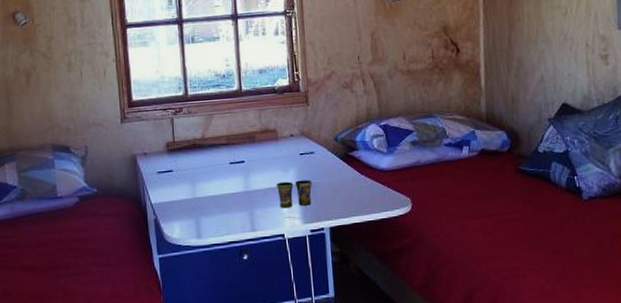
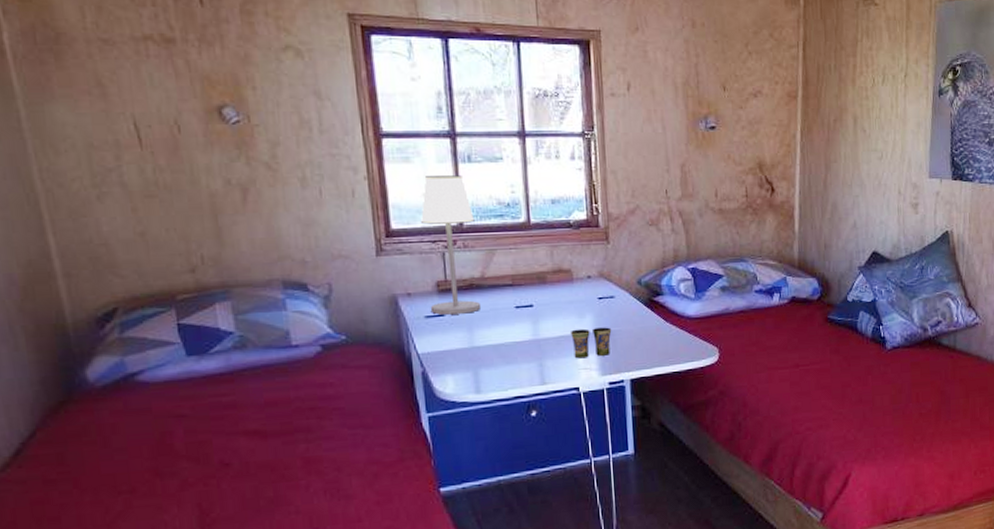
table lamp: none [155,54,202,171] -> present [421,175,482,315]

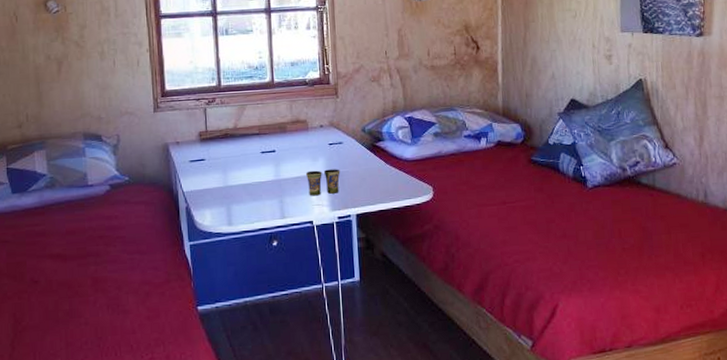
table lamp: present [421,175,482,315] -> none [188,45,234,160]

